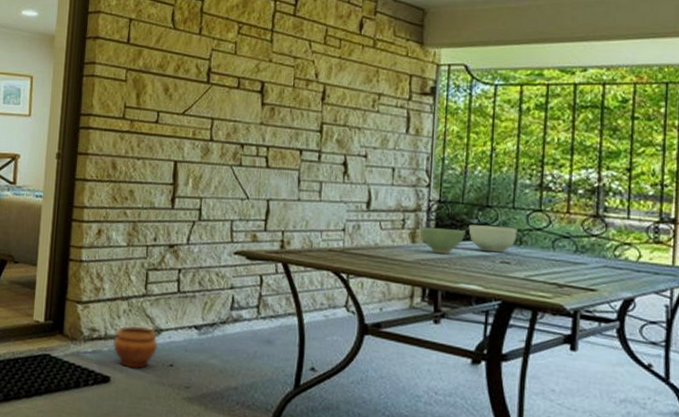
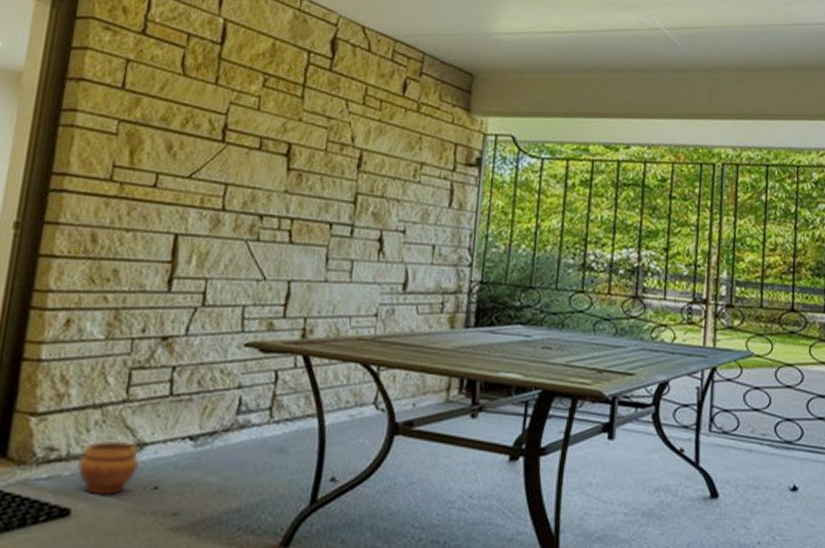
bowl: present [418,226,466,254] -> none [458,310,508,340]
bowl: present [468,225,517,253] -> none [510,307,560,338]

